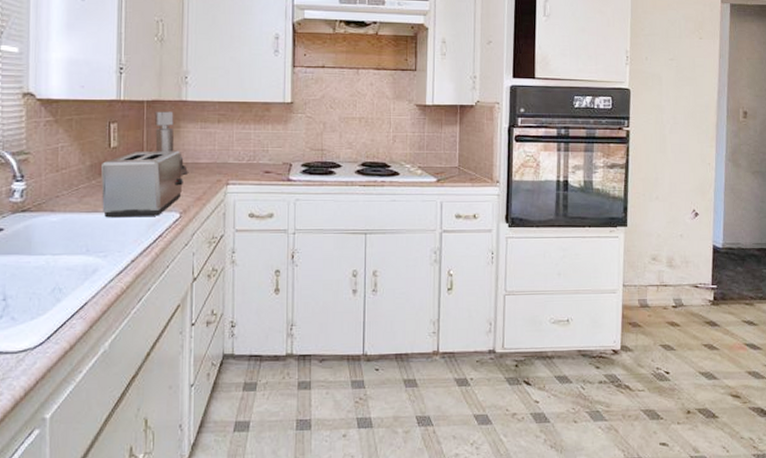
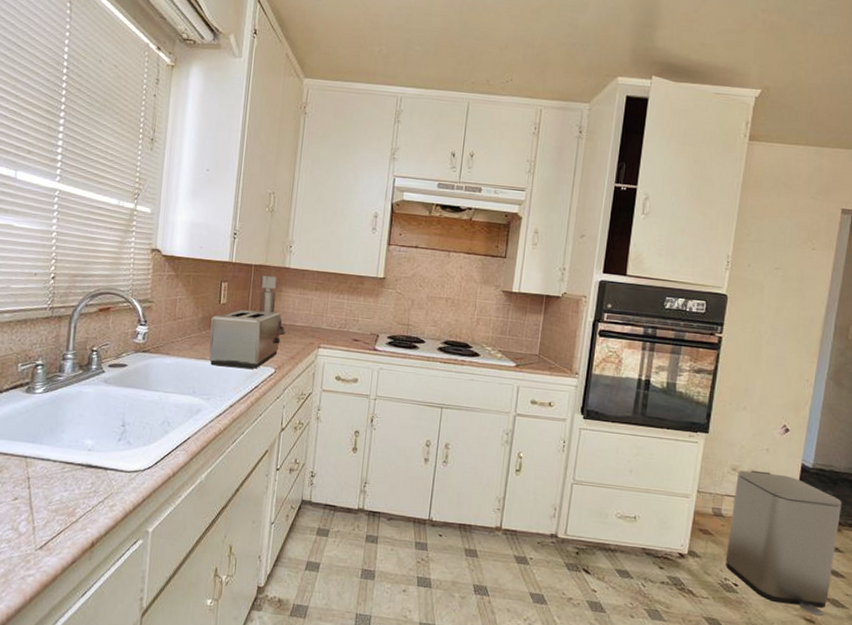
pedal bin: none [655,257,752,391] -> present [725,470,842,617]

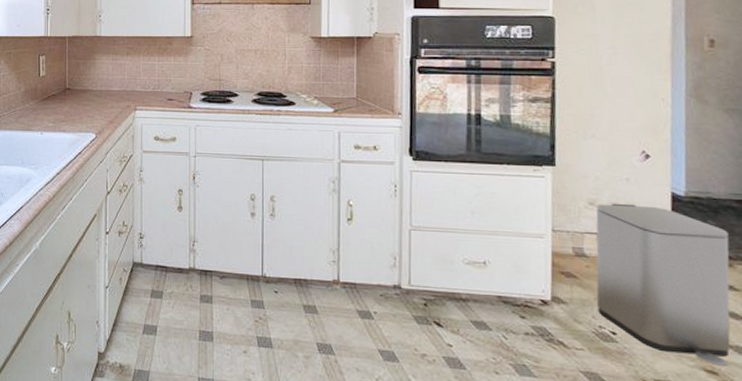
toaster: present [209,309,281,369] -> none [33,79,98,136]
paper towel holder: present [259,275,286,335] -> none [74,45,103,101]

